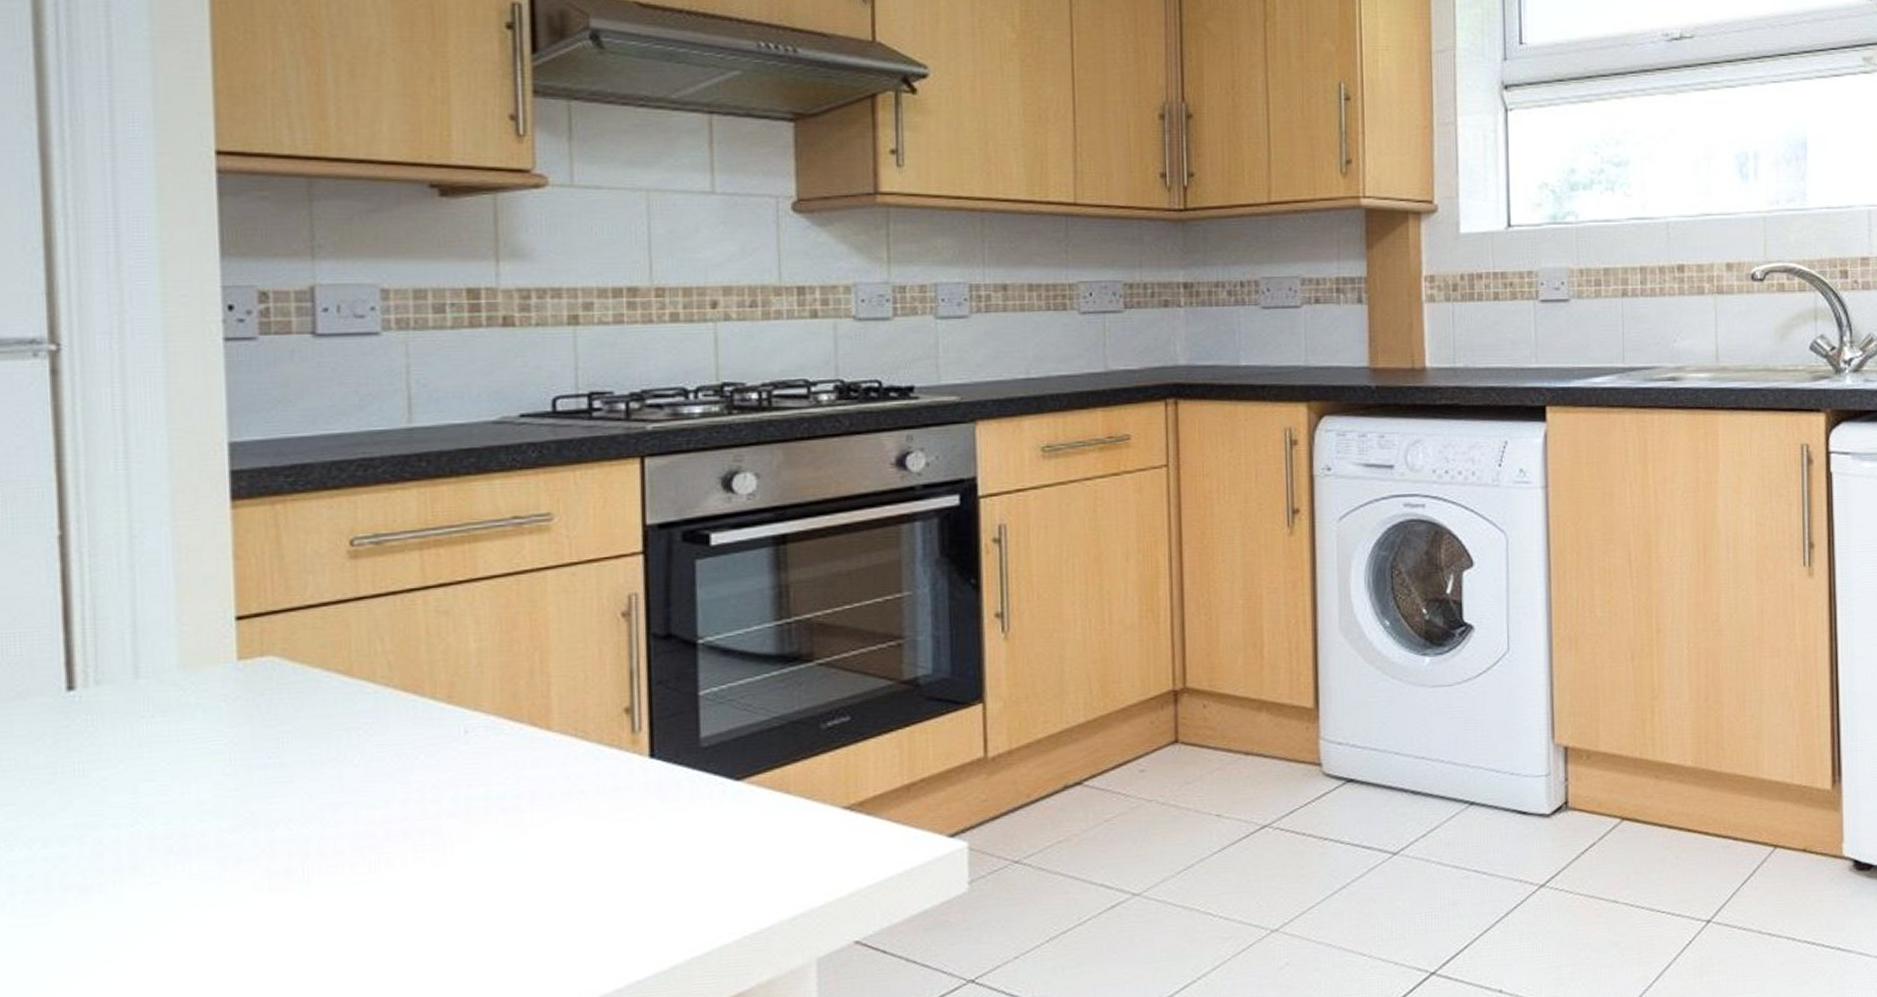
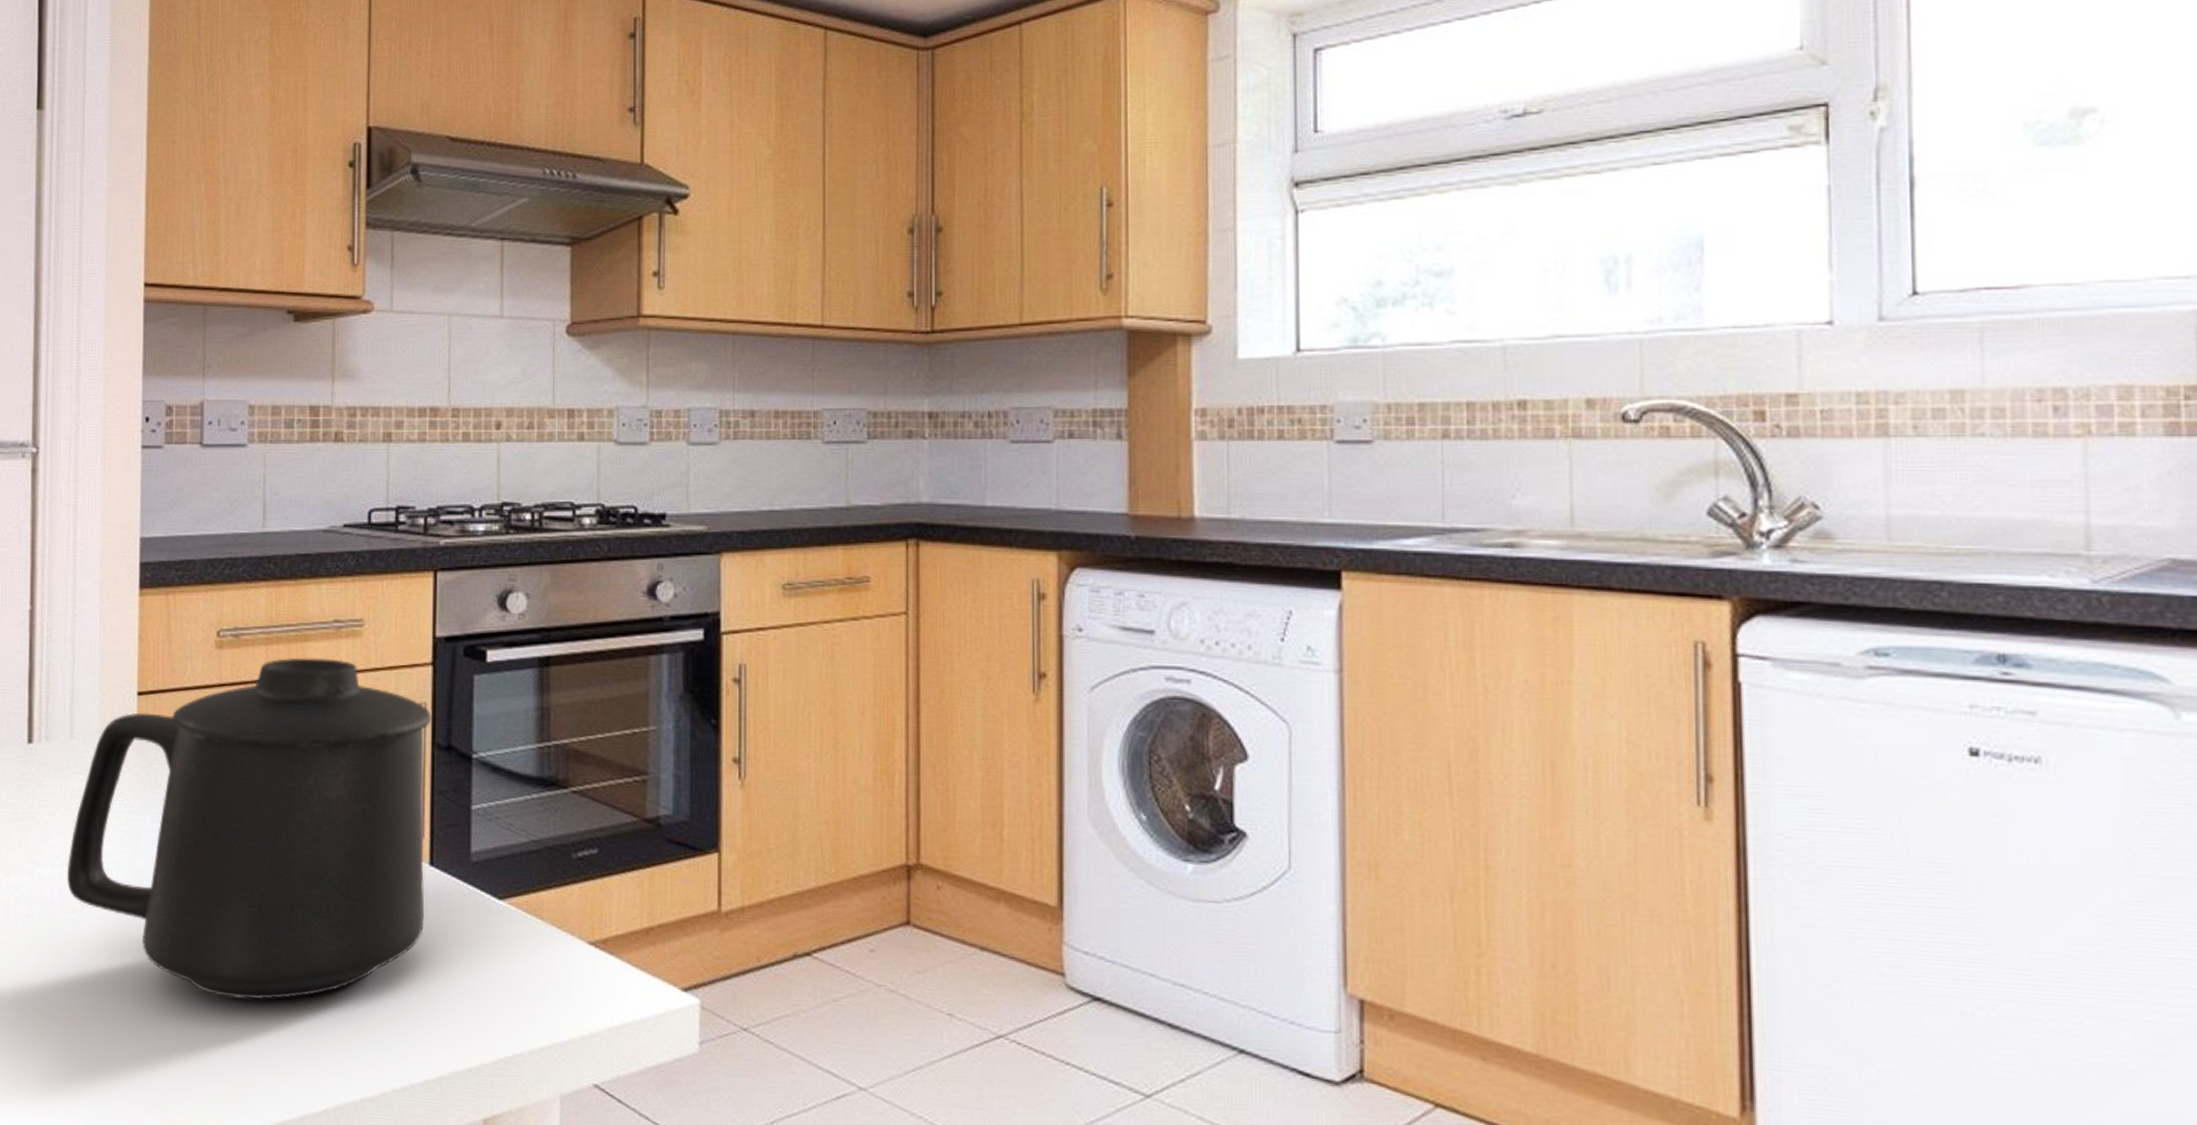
mug: none [139,558,646,934] -> present [67,657,432,1000]

